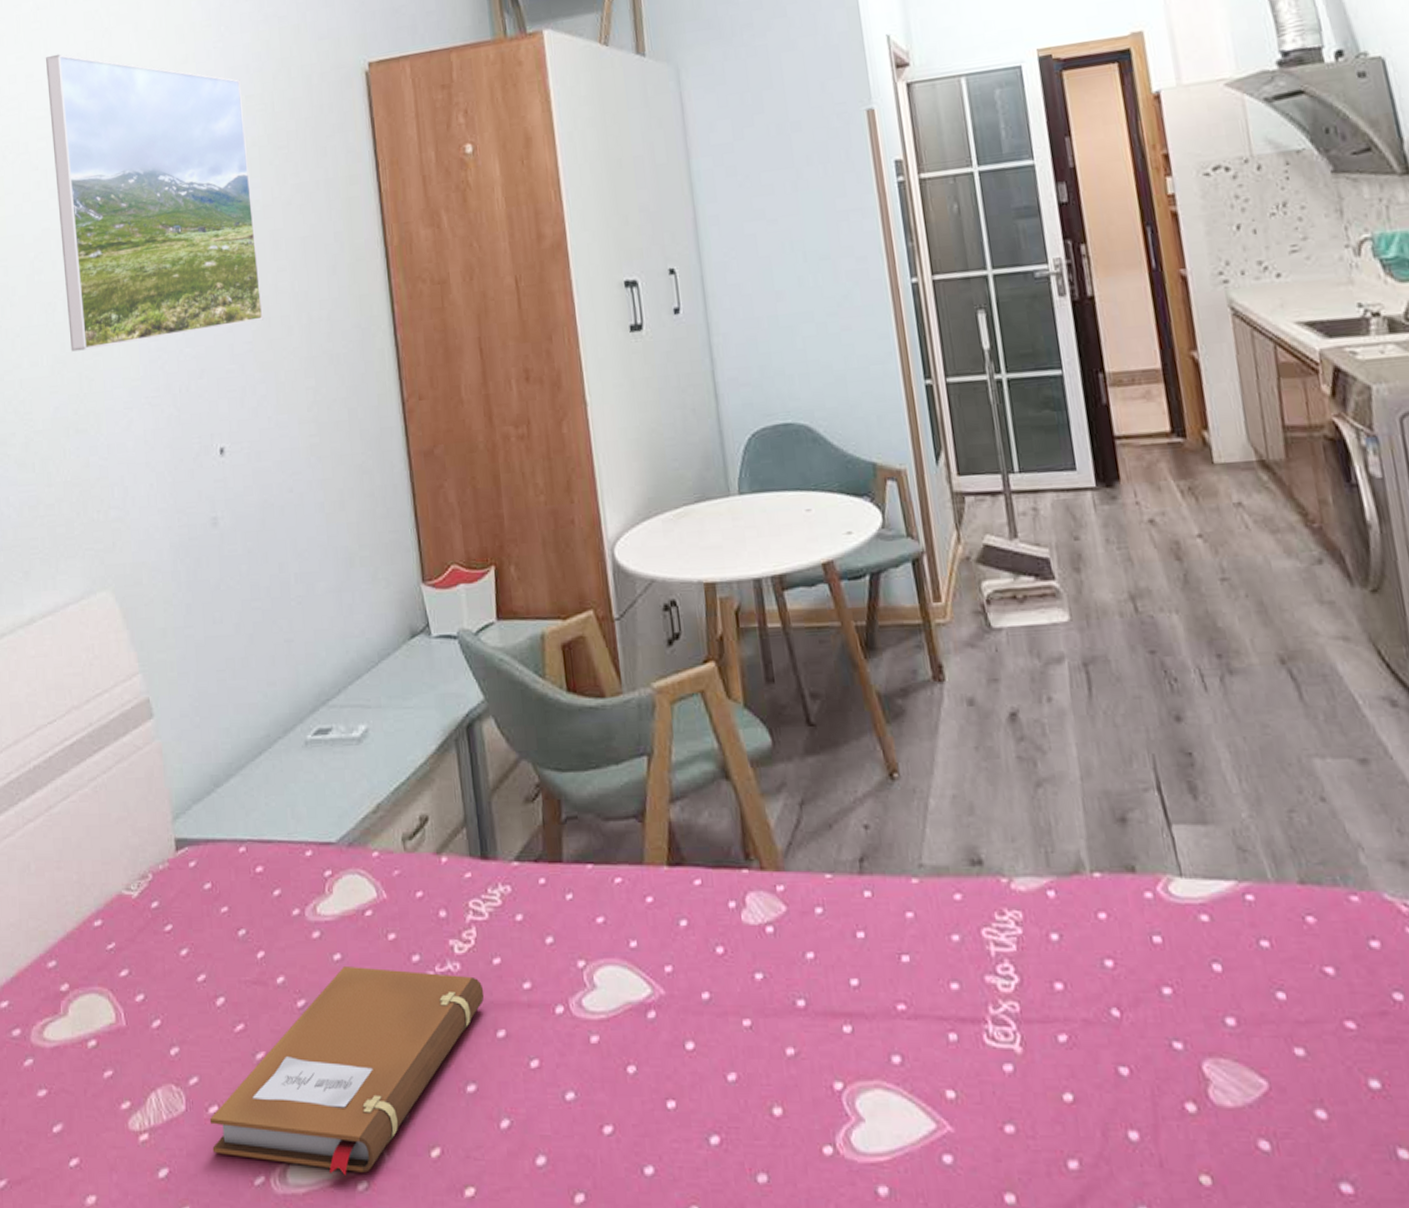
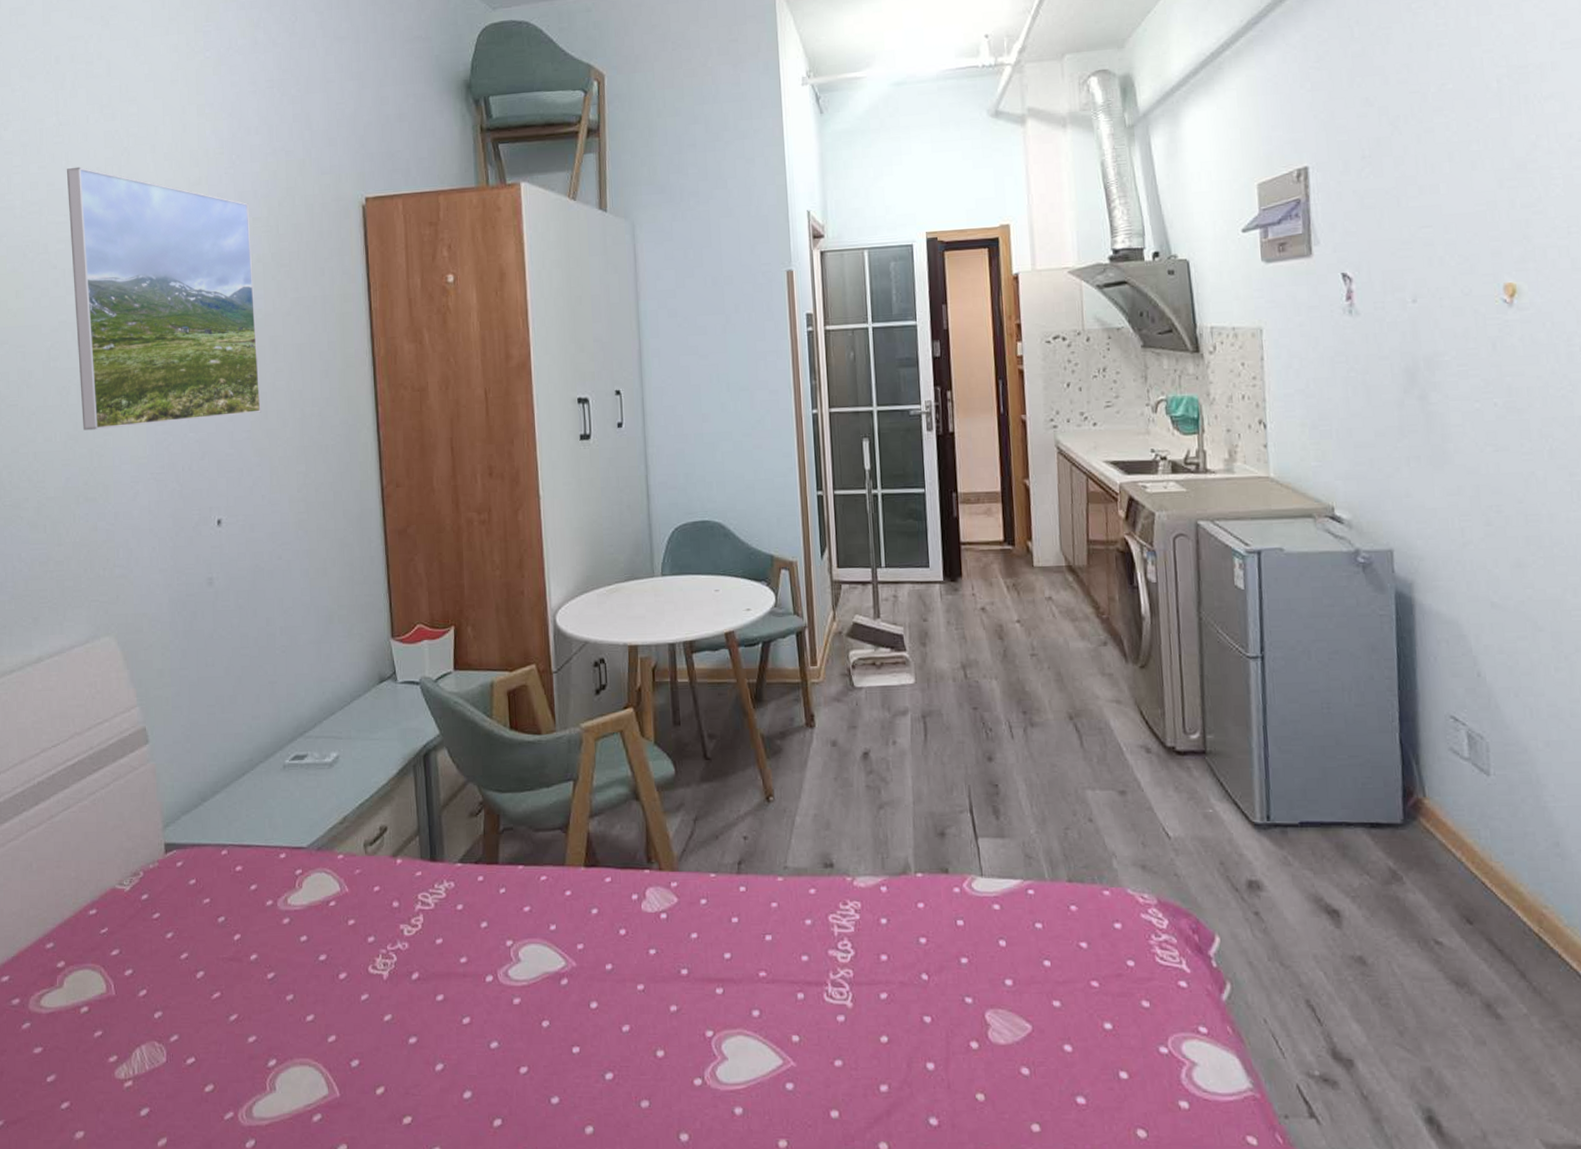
notebook: present [209,965,485,1175] -> none [187,945,428,1110]

